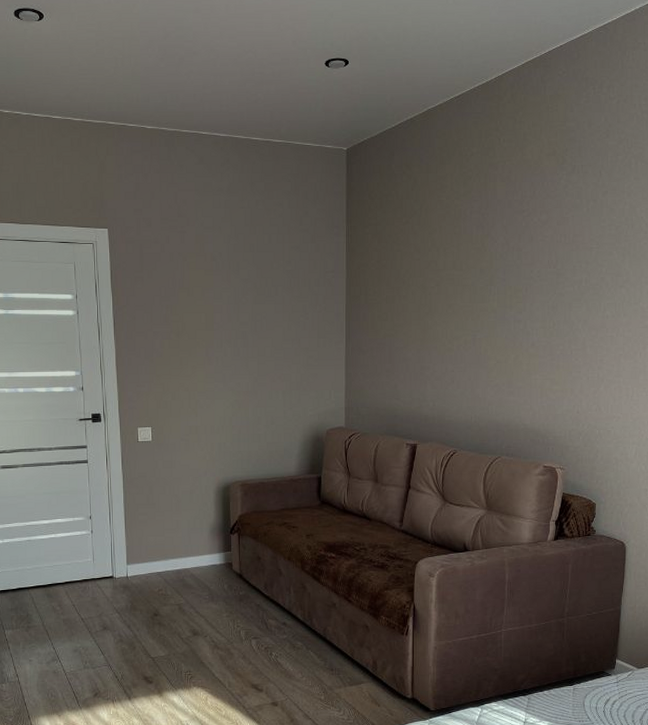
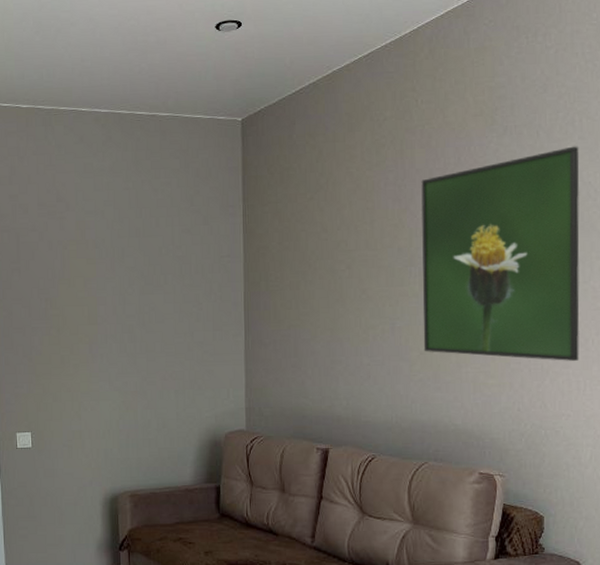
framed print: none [500,185,634,371] -> present [421,146,580,361]

